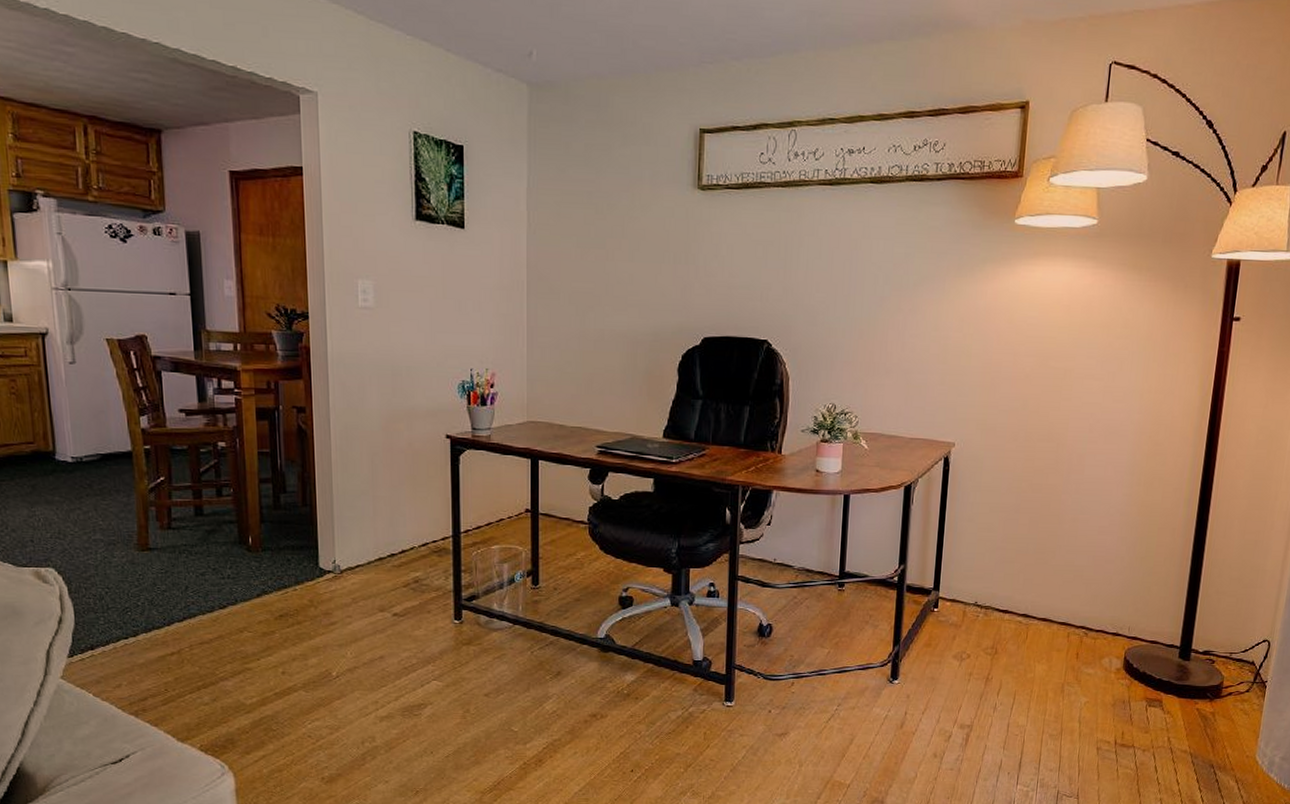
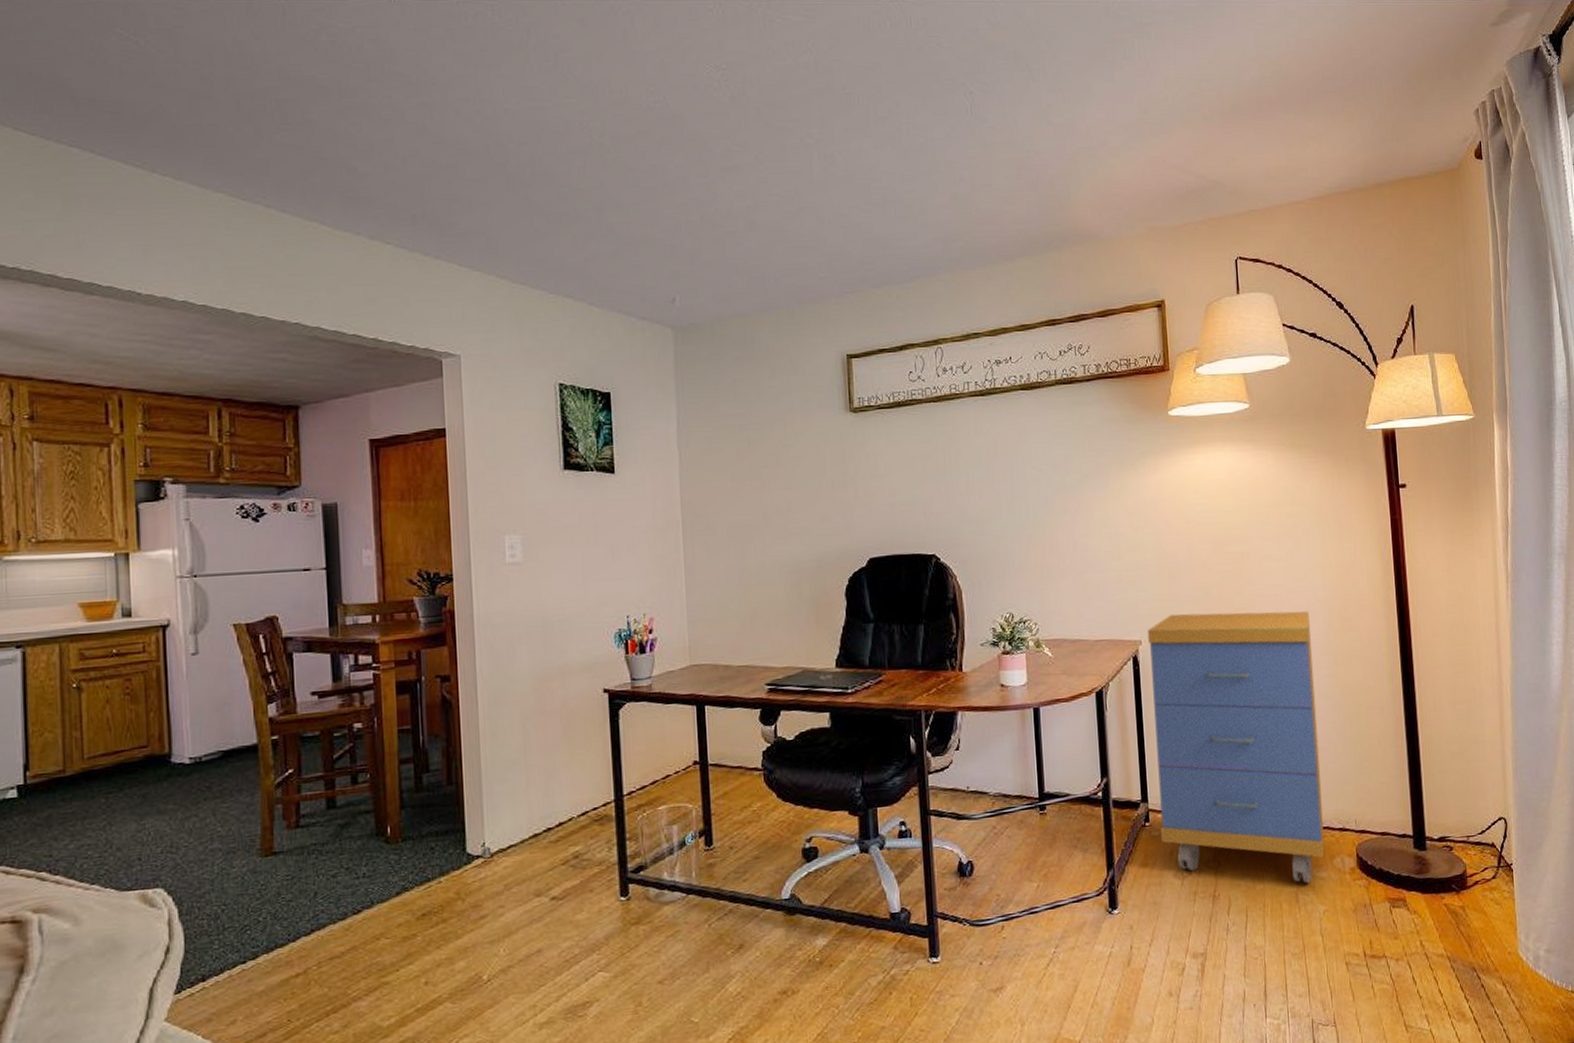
storage cabinet: none [947,421,1120,677] -> present [1147,611,1325,884]

